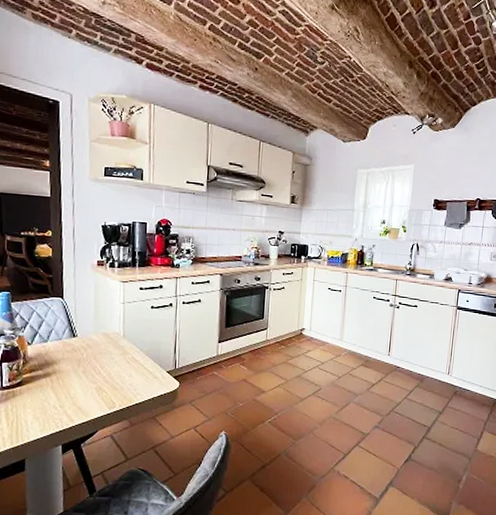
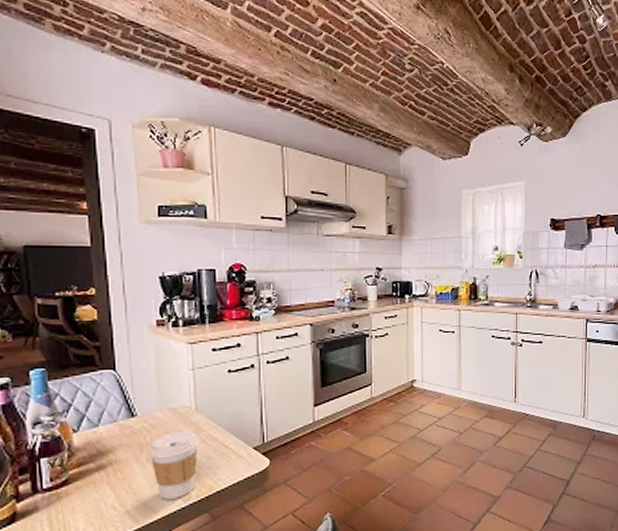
coffee cup: none [85,352,124,406] -> present [150,431,198,500]

